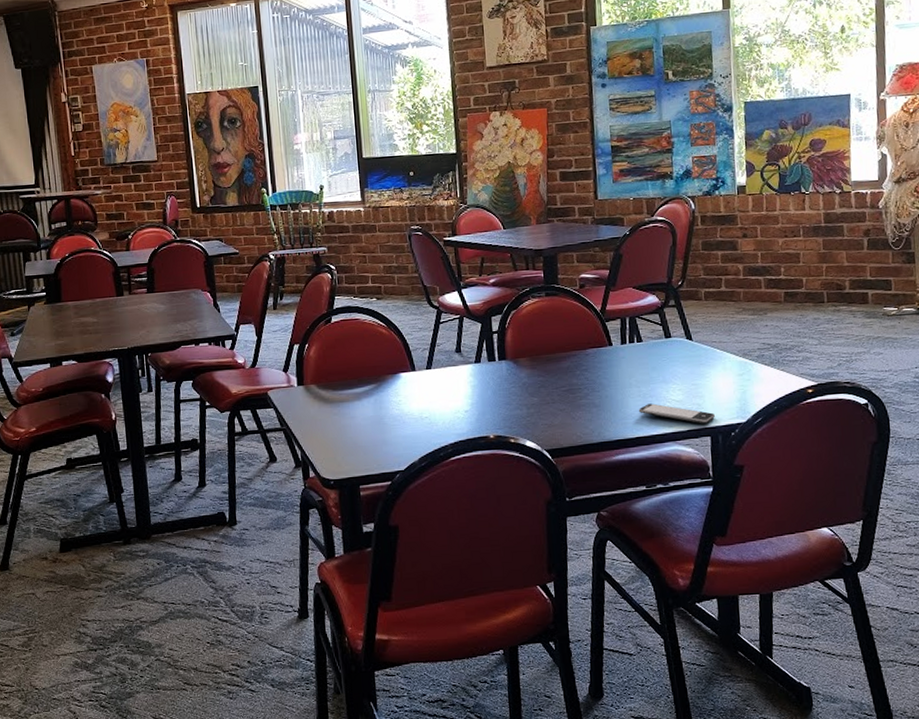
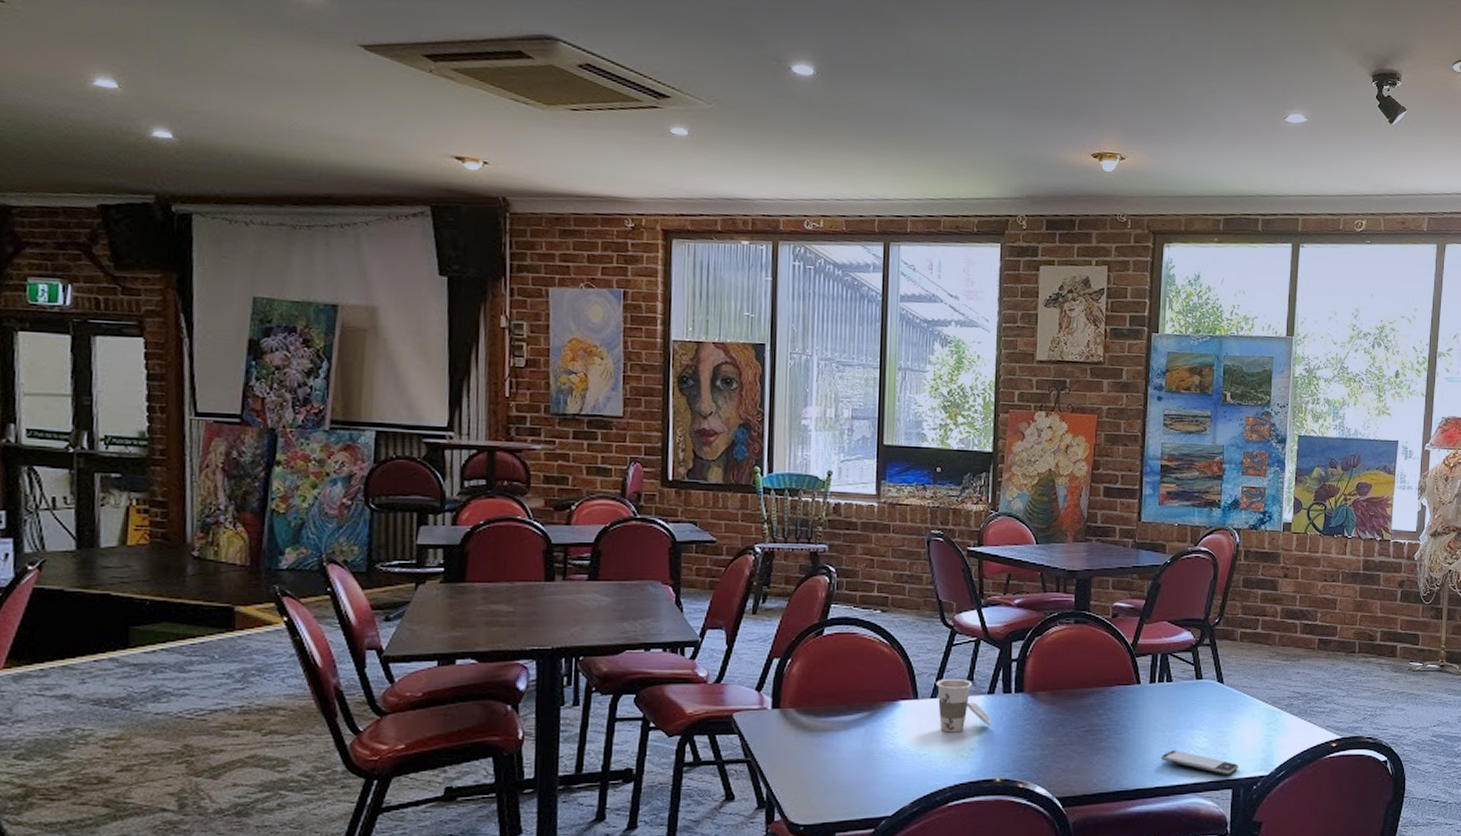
cup: none [429,351,482,398] -> present [936,678,992,733]

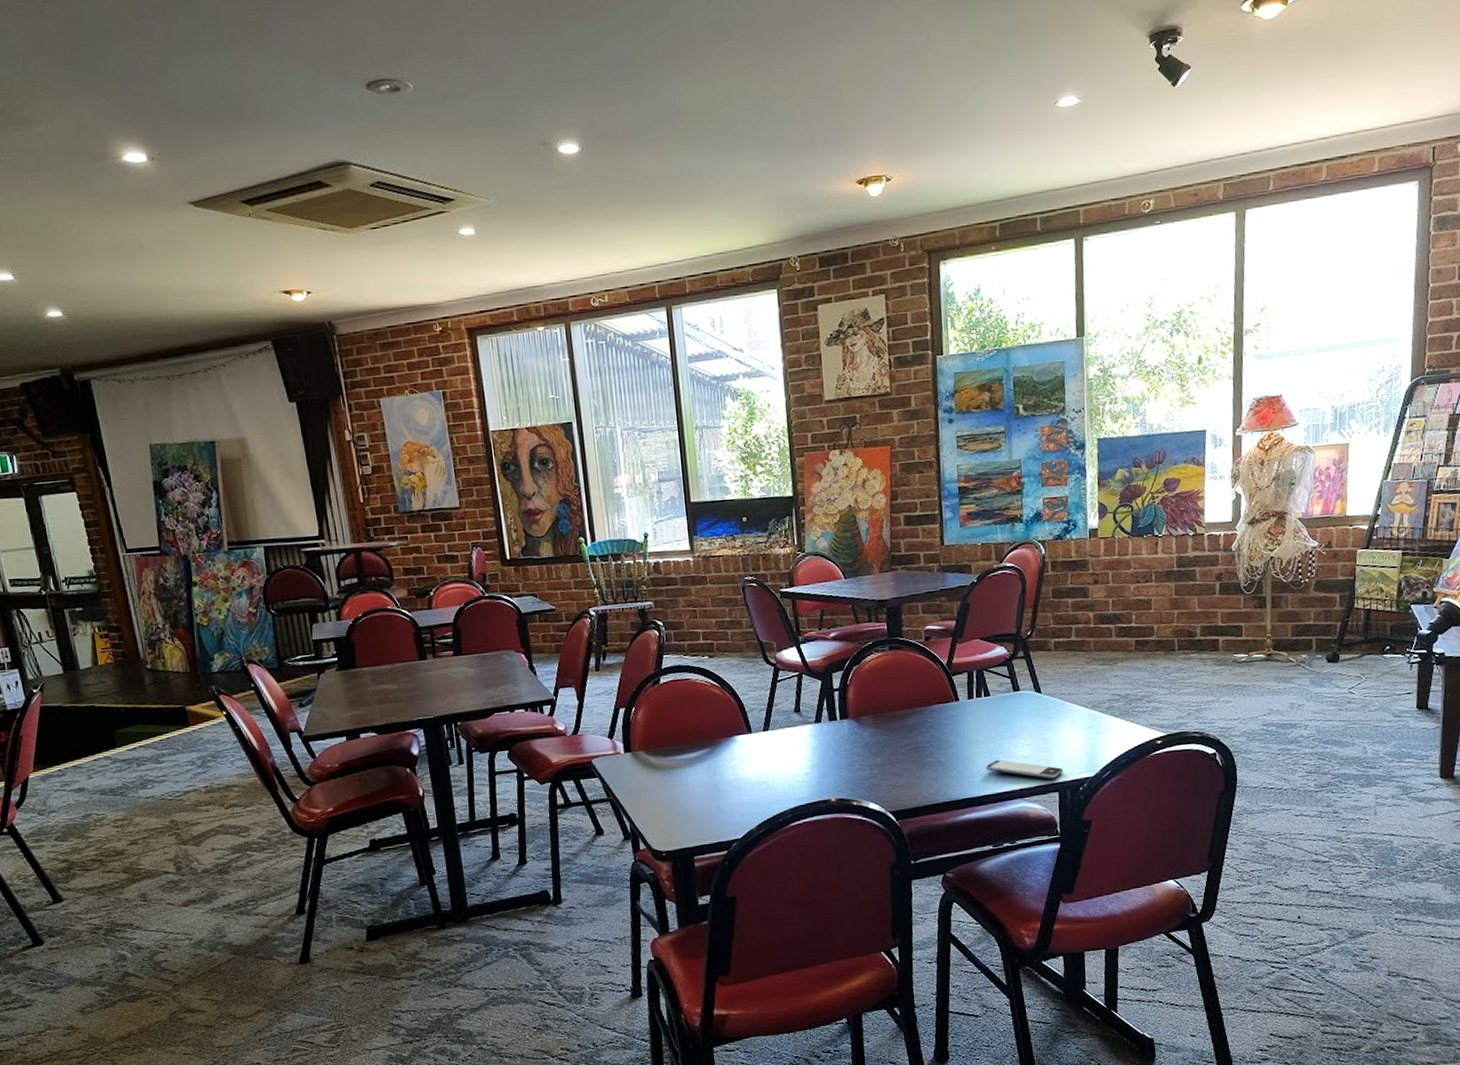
cup: present [936,678,992,733] -> none [766,711,822,761]

